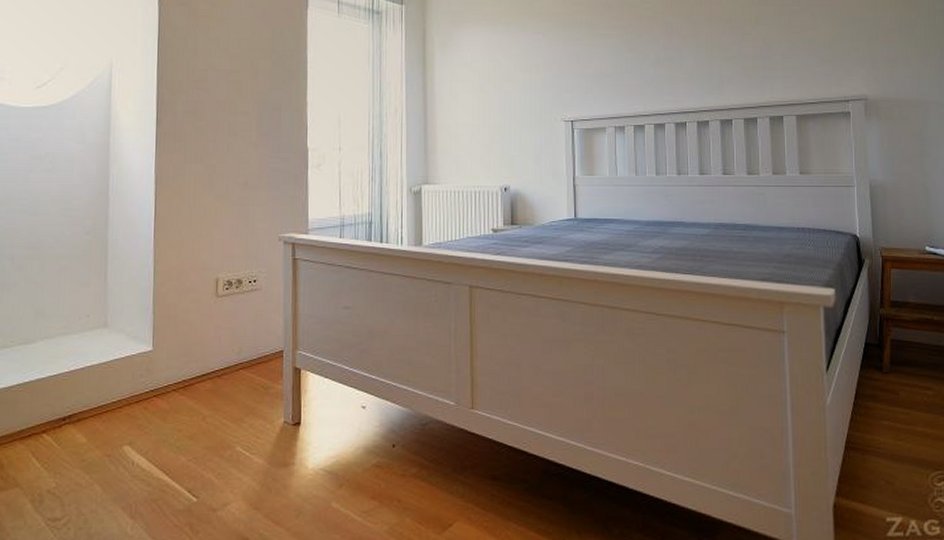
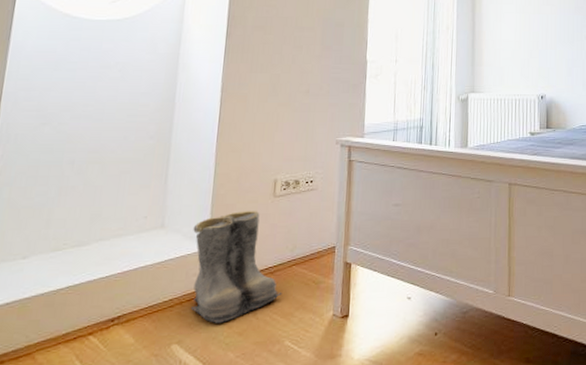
boots: none [136,311,231,427] -> present [190,211,282,324]

